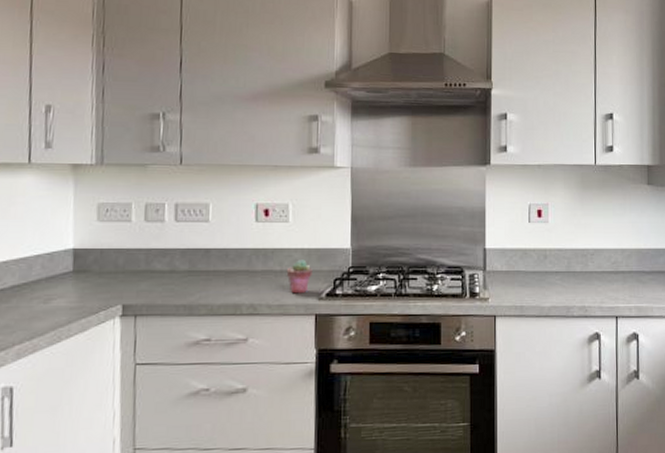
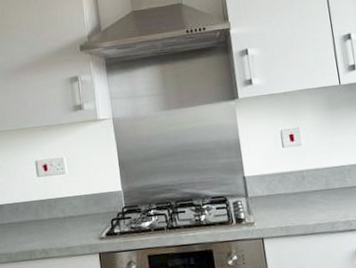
potted succulent: present [286,259,312,294] -> none [69,205,92,237]

